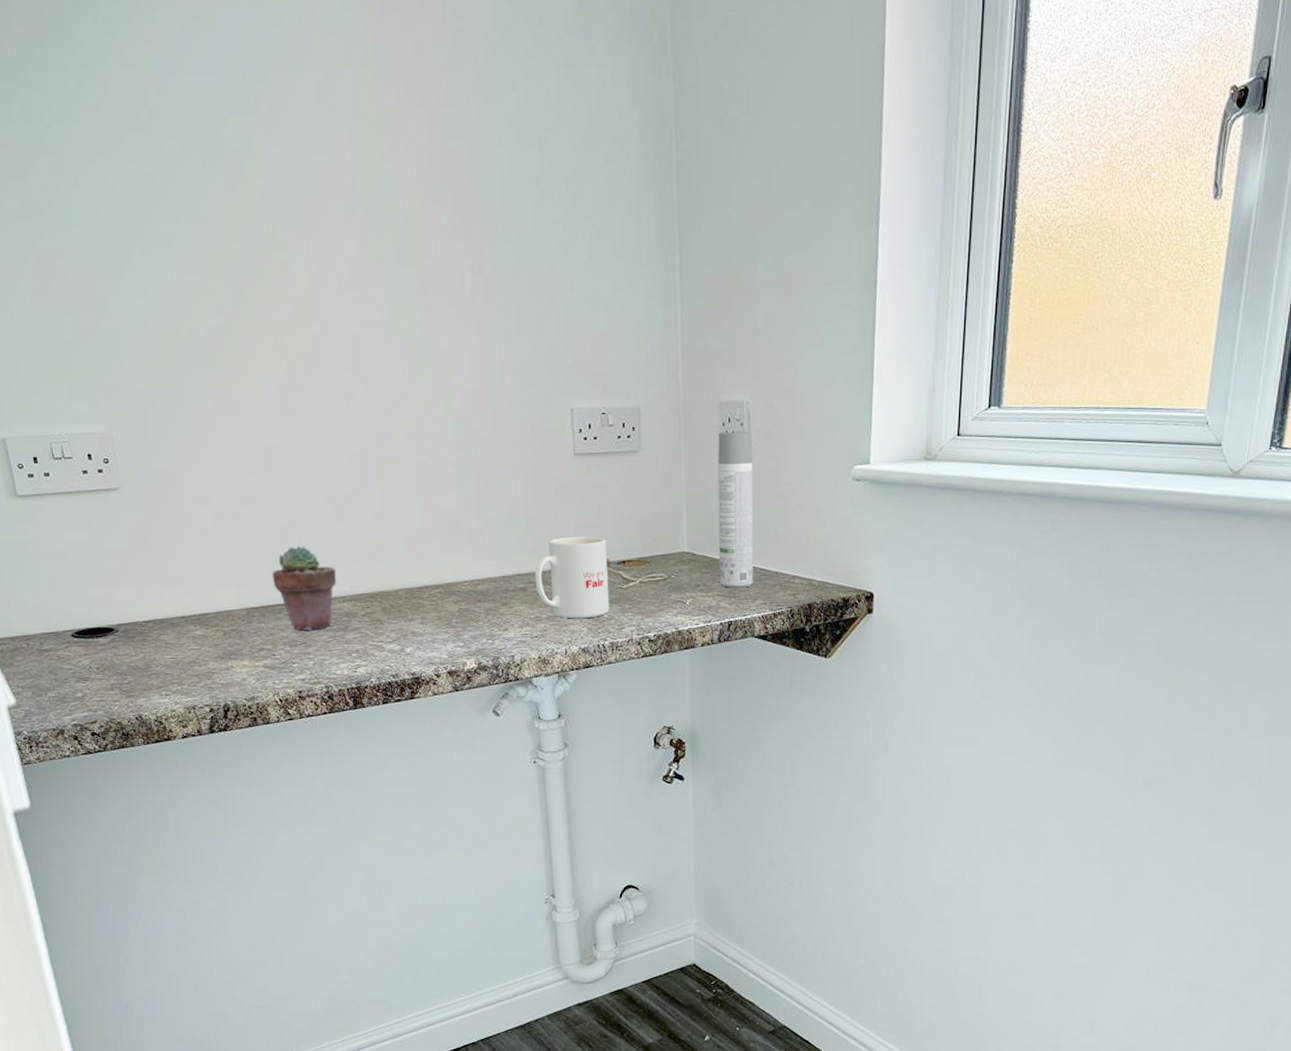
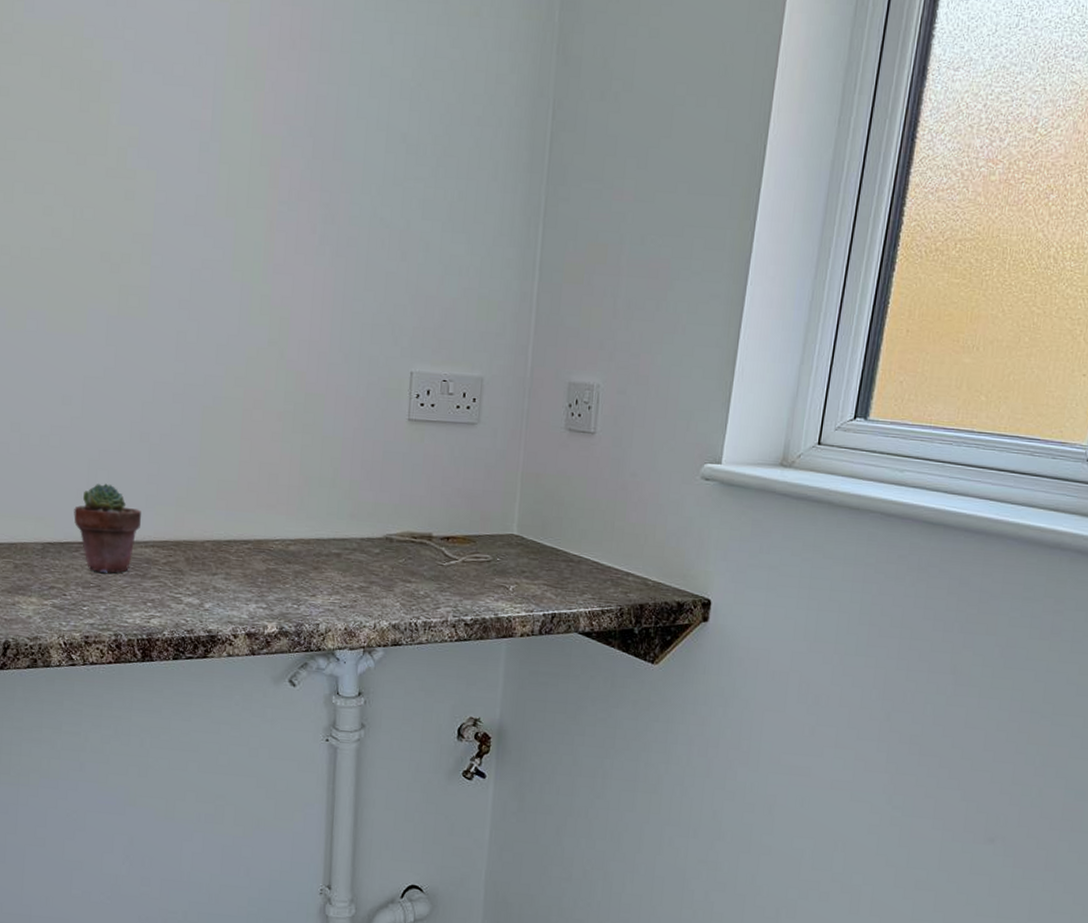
mug: present [534,536,610,619] -> none [350,505,432,594]
spray bottle: present [717,431,754,588] -> none [548,413,599,579]

